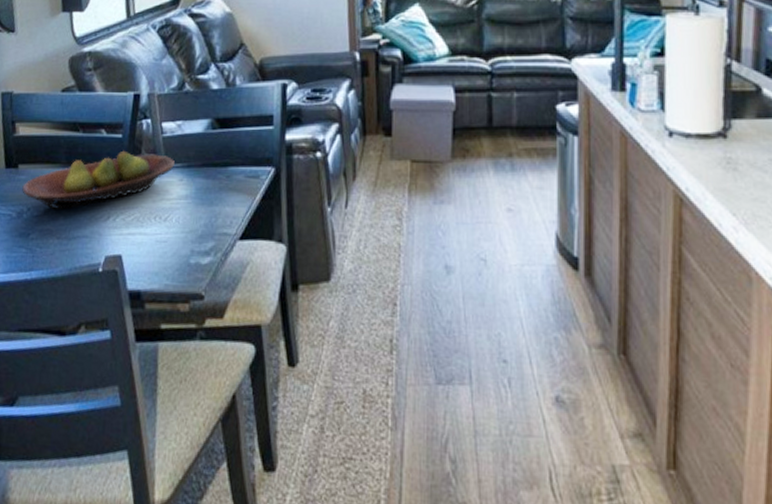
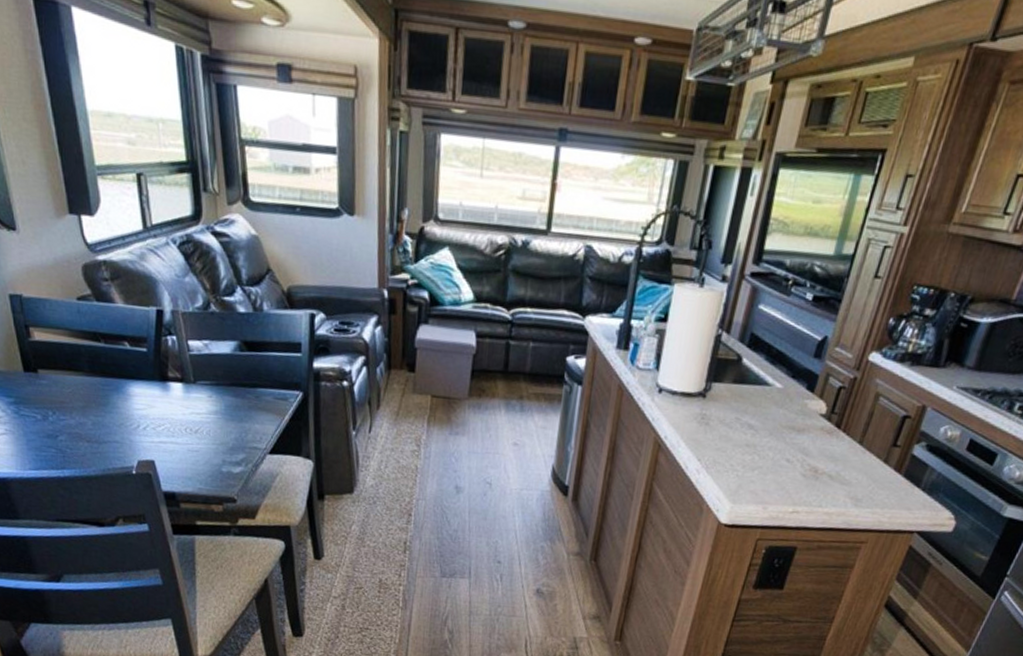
fruit bowl: present [22,151,175,210] -> none [45,365,203,416]

